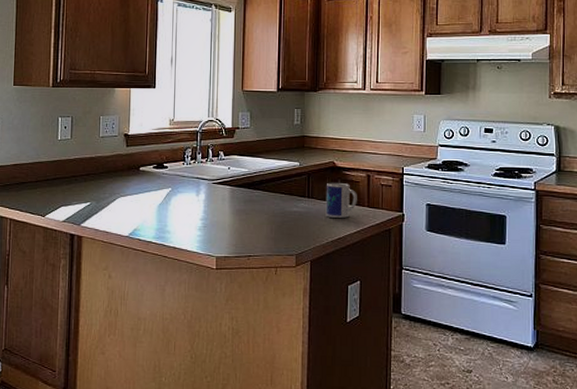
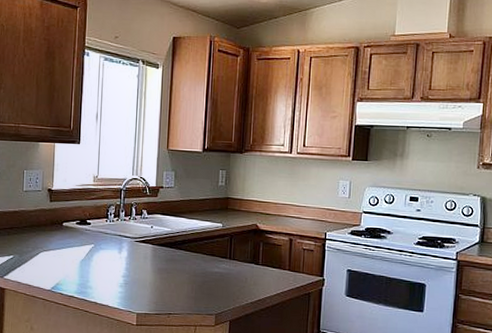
mug: present [325,182,357,219] -> none [246,244,279,281]

